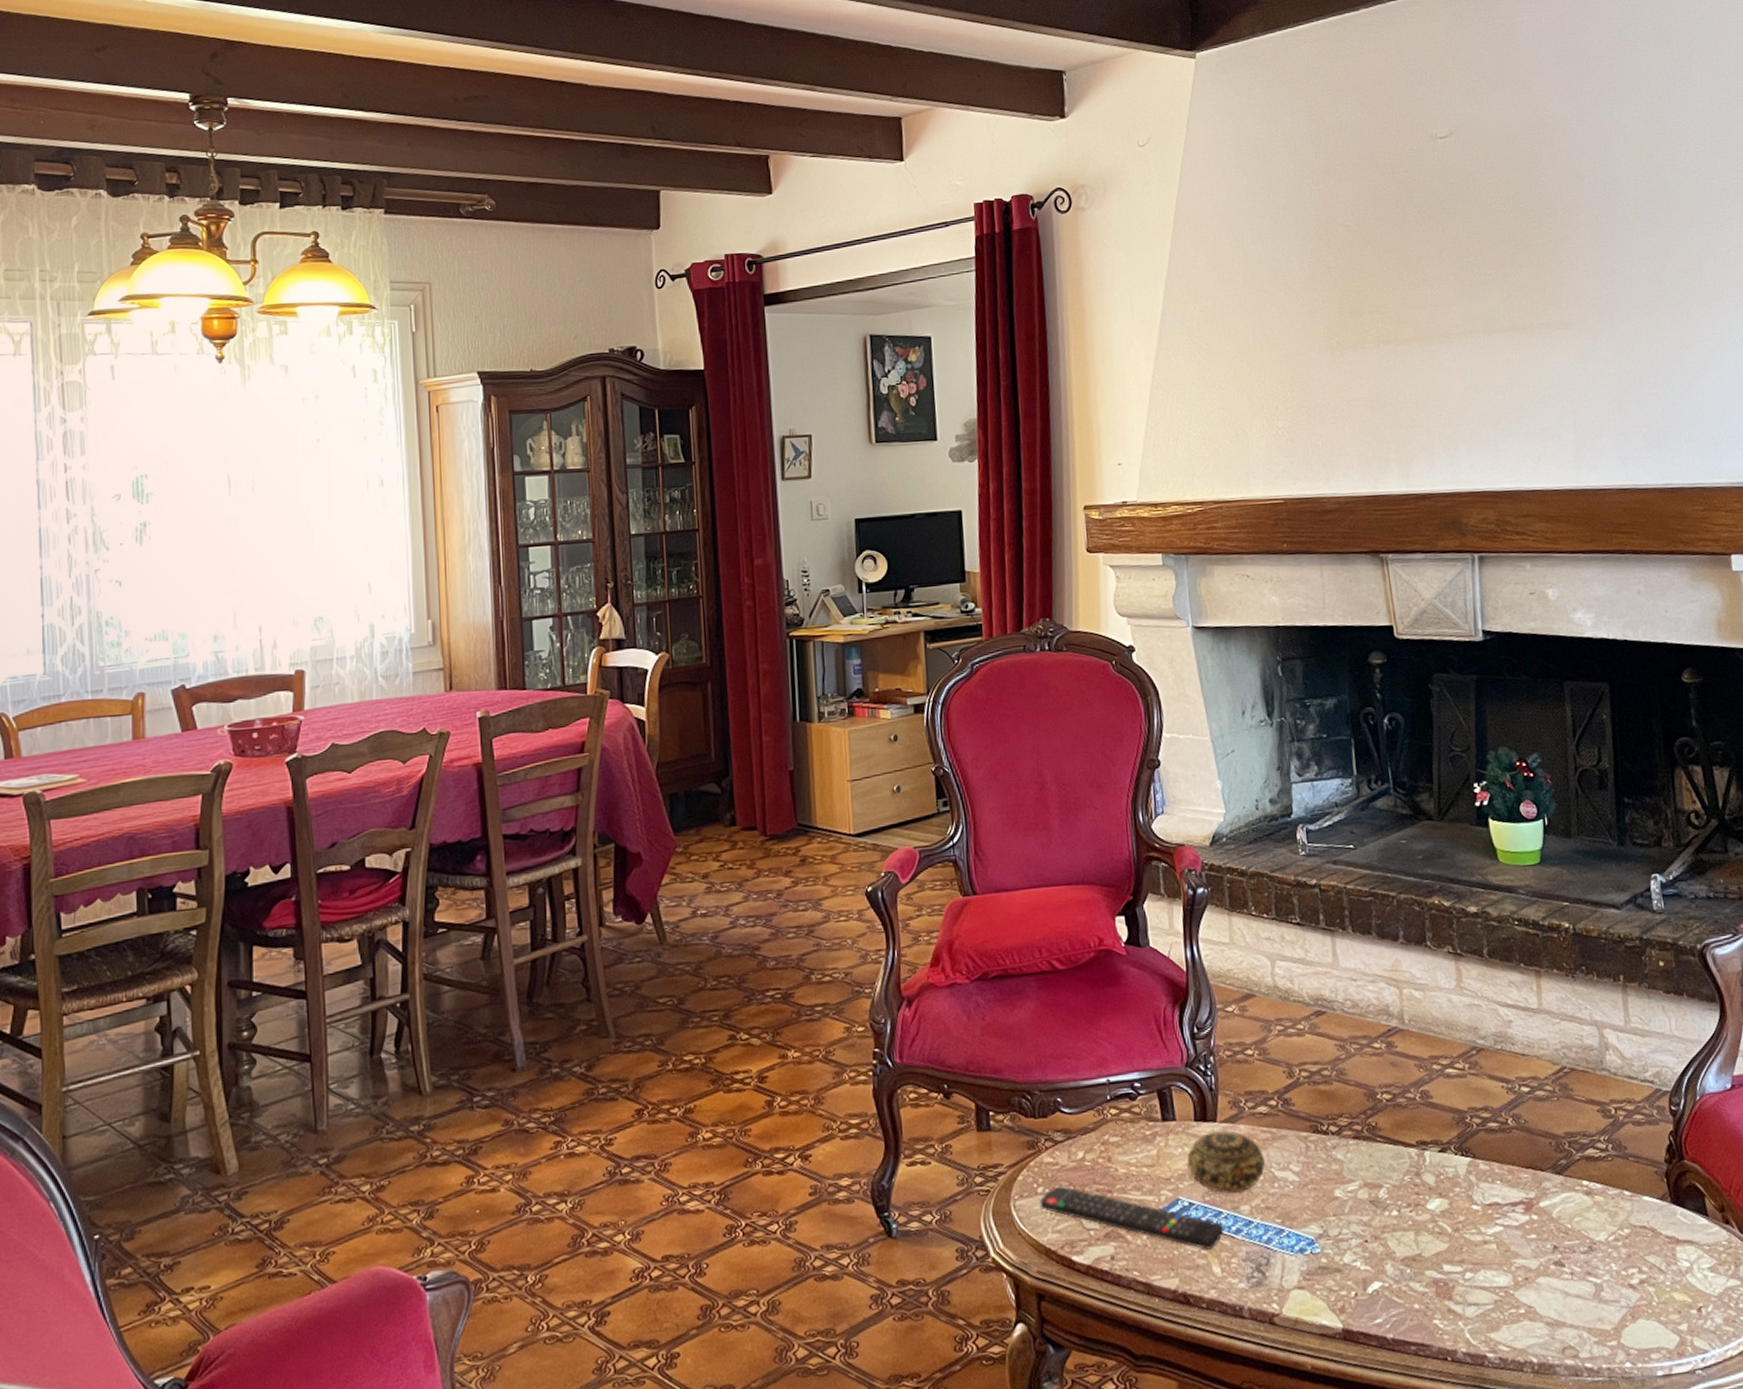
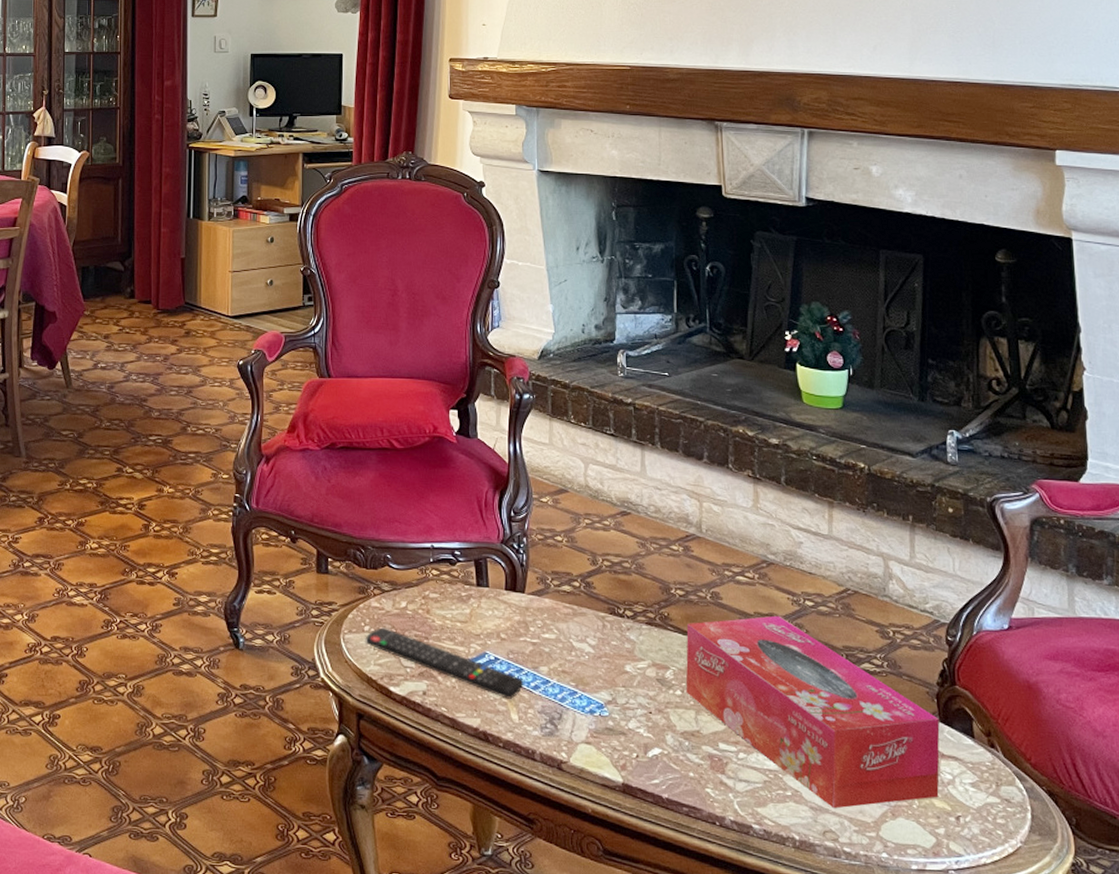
decorative ball: present [1187,1130,1265,1194] -> none [495,601,565,656]
tissue box: none [1397,1107,1678,1321] -> present [685,615,940,809]

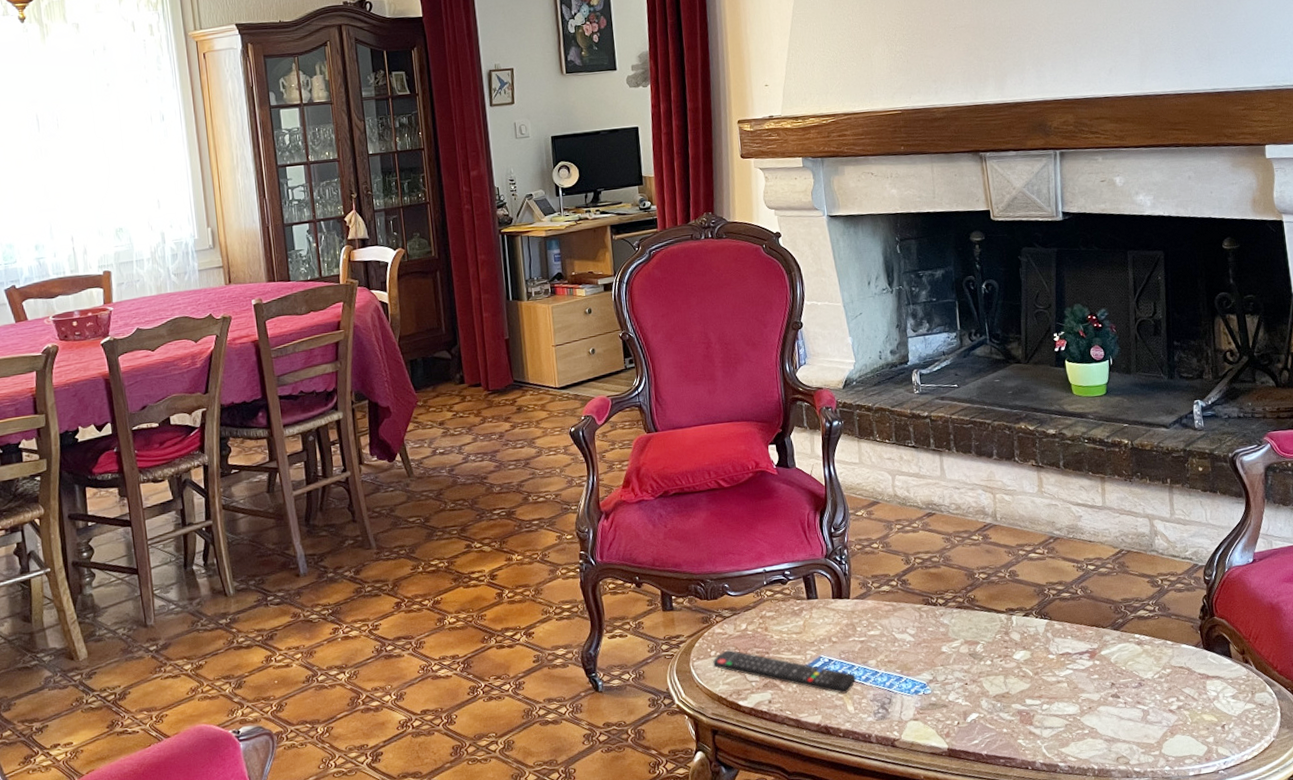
tissue box: present [685,615,940,809] -> none [991,582,1207,737]

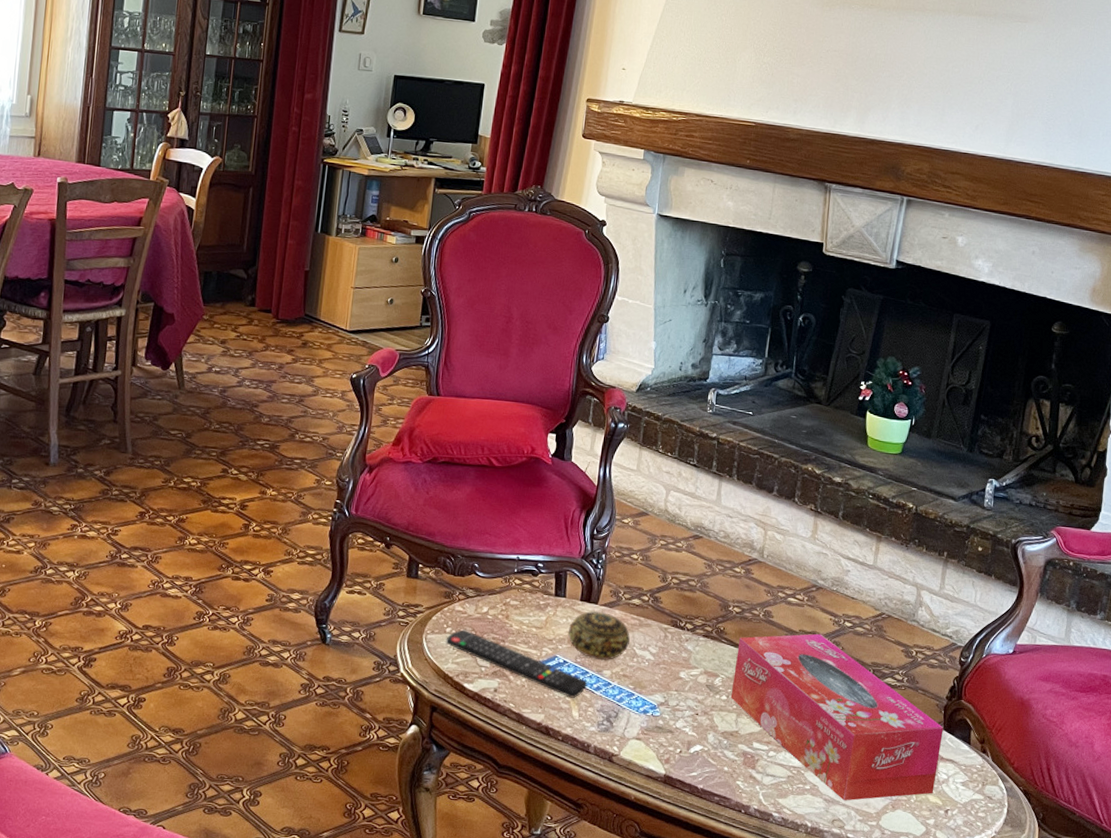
decorative ball: none [827,605,888,652] -> present [567,611,630,661]
tissue box: none [991,582,1207,737] -> present [730,633,944,801]

